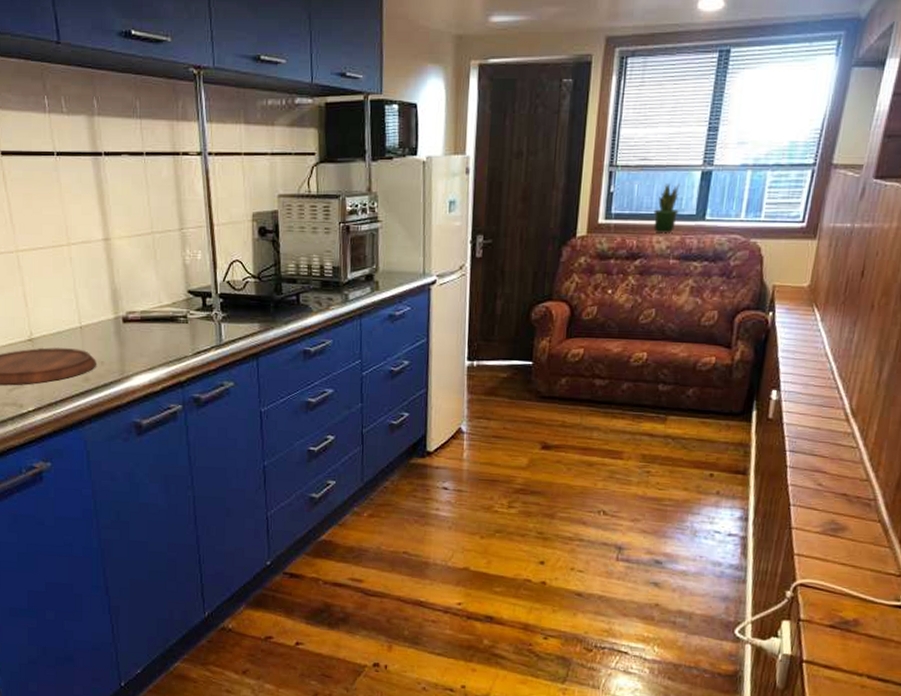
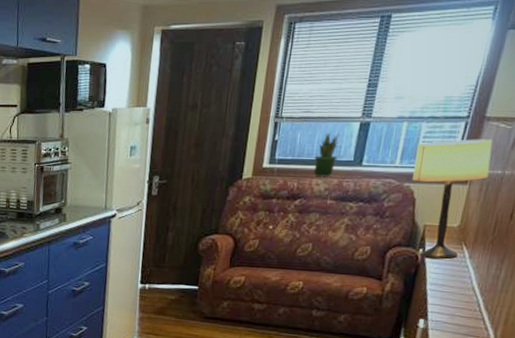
table lamp: none [758,188,841,323] -> present [411,139,493,260]

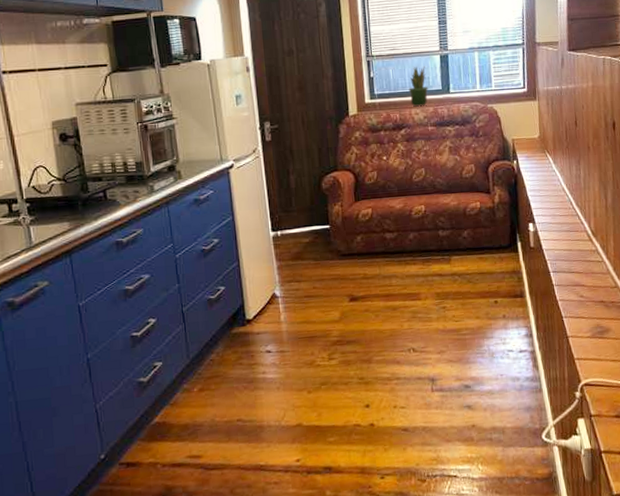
table lamp: present [411,139,493,260] -> none [490,61,551,169]

